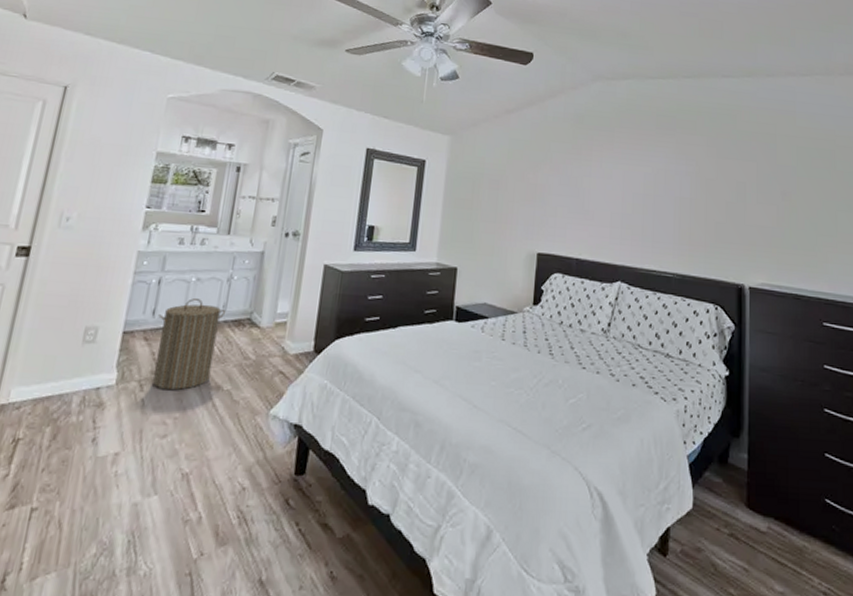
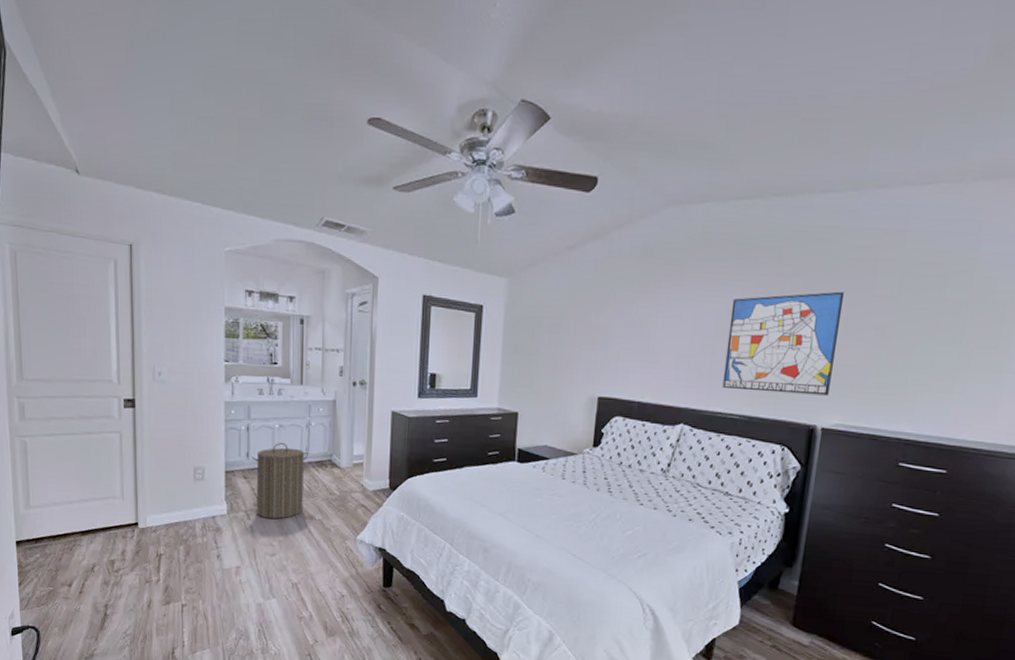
wall art: none [654,160,753,256] -> present [722,291,845,396]

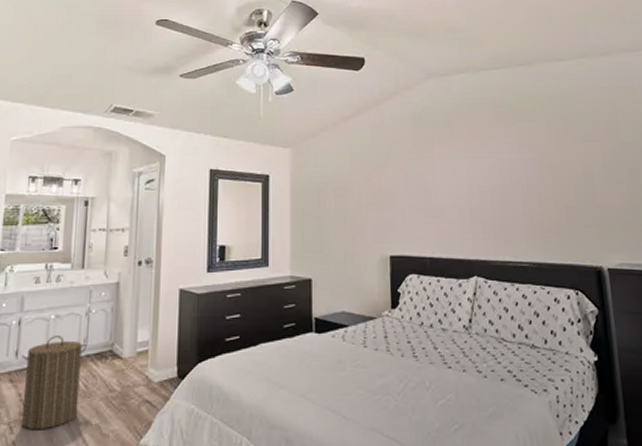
wall art: present [722,291,845,396] -> none [500,141,606,238]

